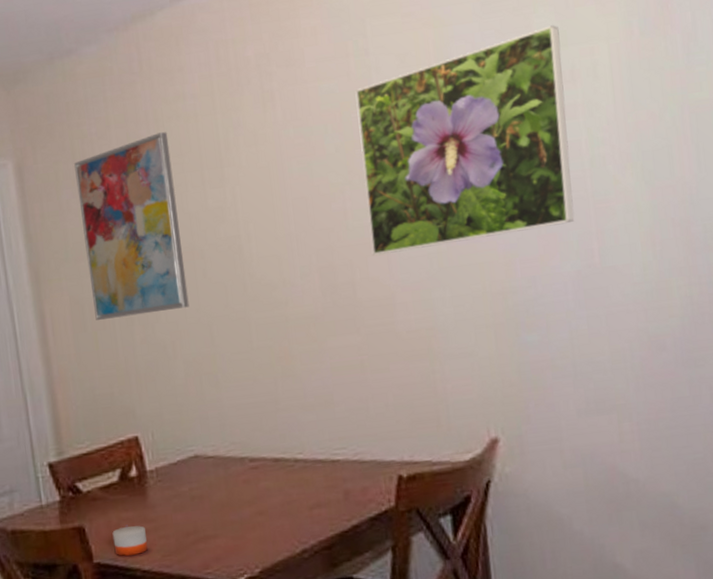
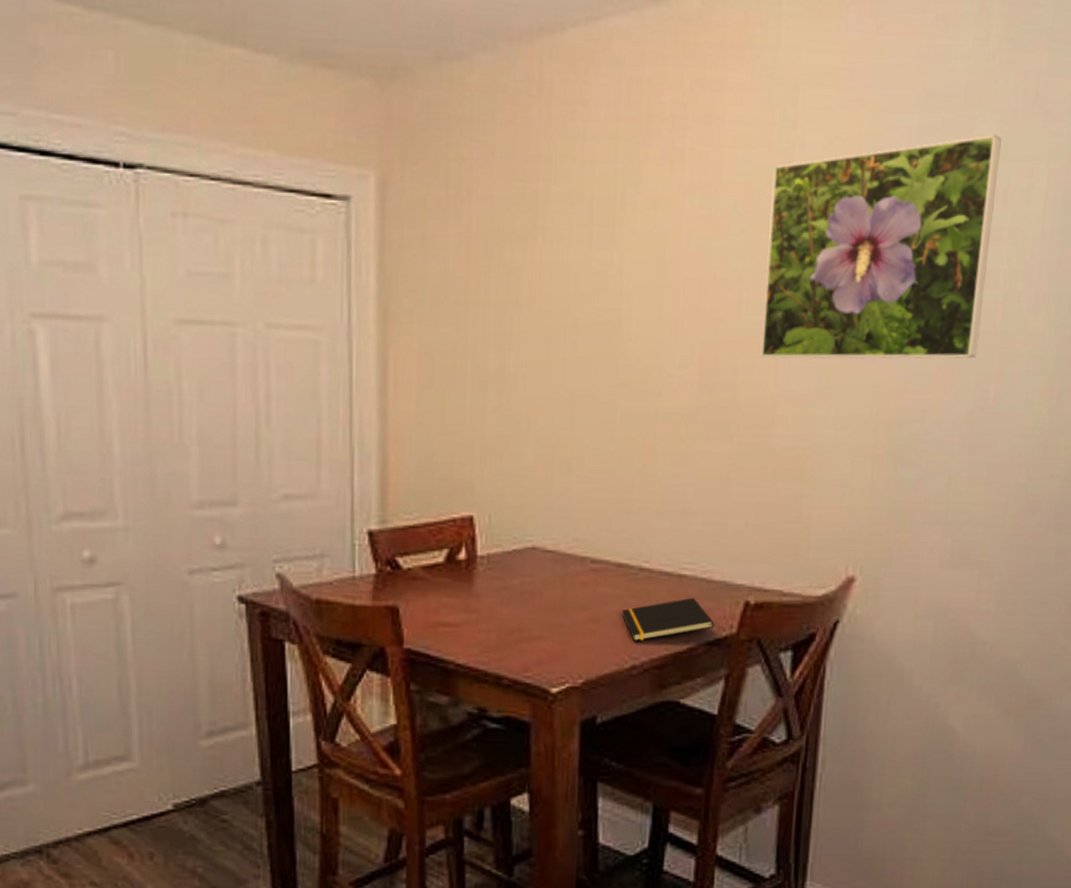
wall art: present [74,132,190,320] -> none [445,172,559,380]
candle: present [112,525,149,556] -> none [428,613,466,646]
notepad: none [285,479,373,527] -> present [622,597,714,641]

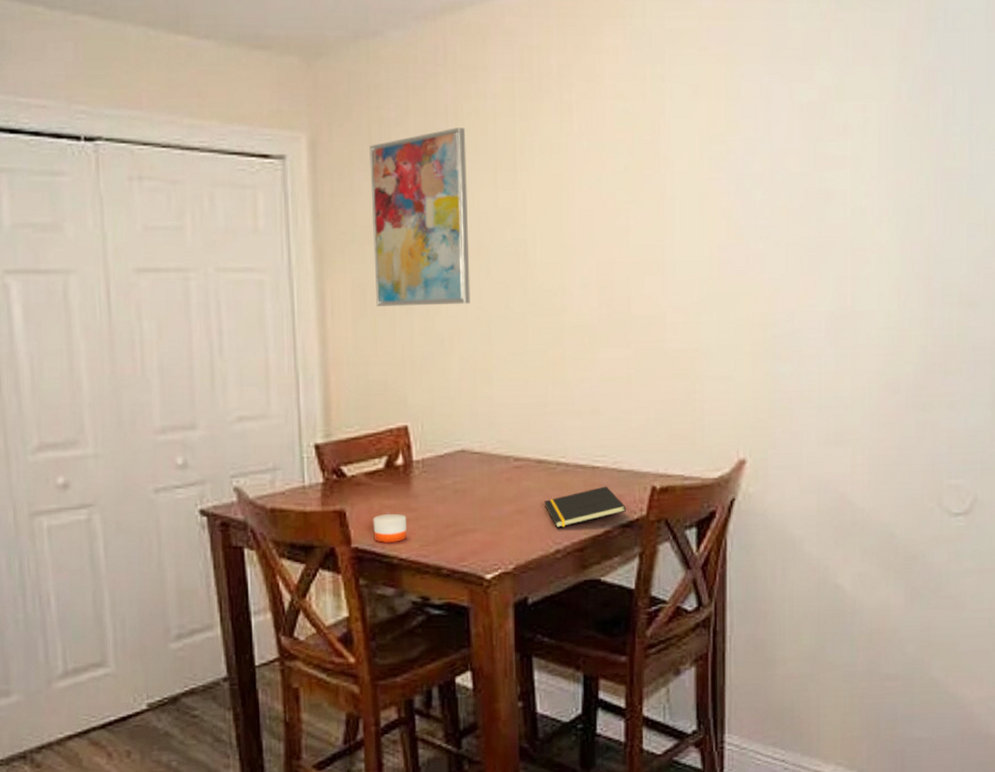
candle: none [428,613,466,646] -> present [373,513,408,543]
wall art: none [445,172,559,380] -> present [370,128,471,306]
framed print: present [760,134,1001,359] -> none [648,79,838,274]

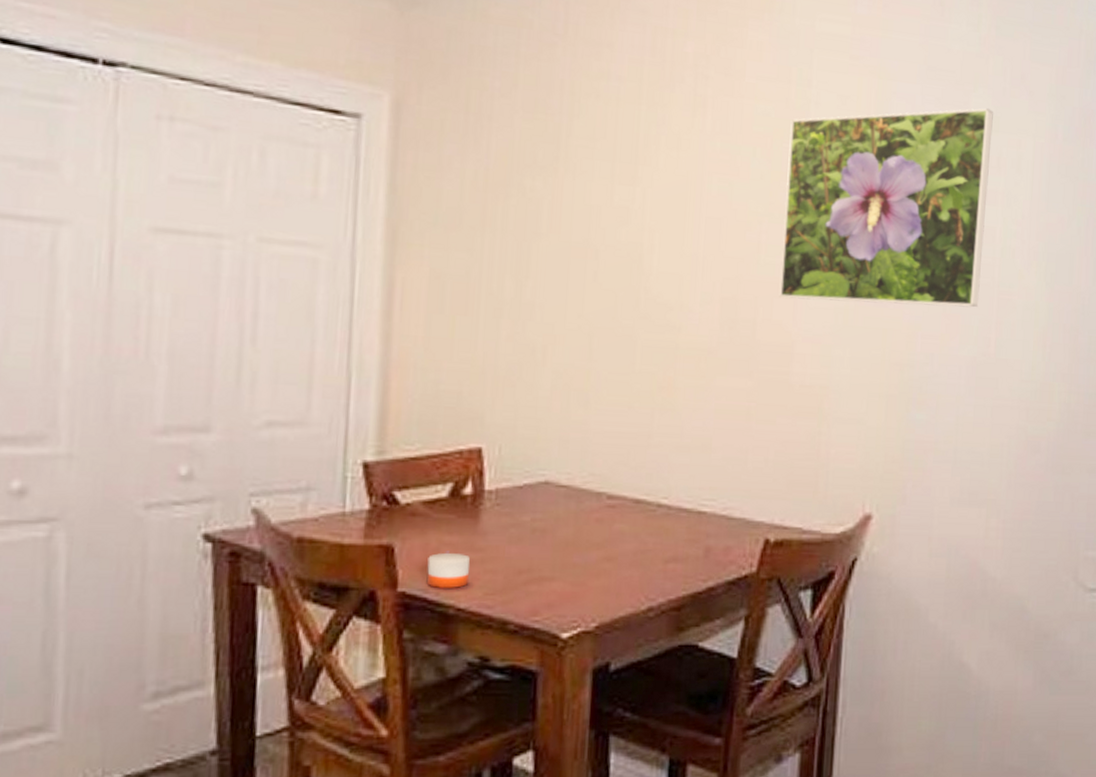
wall art: present [370,128,471,306] -> none [457,107,583,311]
notepad: present [544,486,626,528] -> none [639,535,734,581]
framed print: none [648,79,838,274] -> present [779,108,993,308]

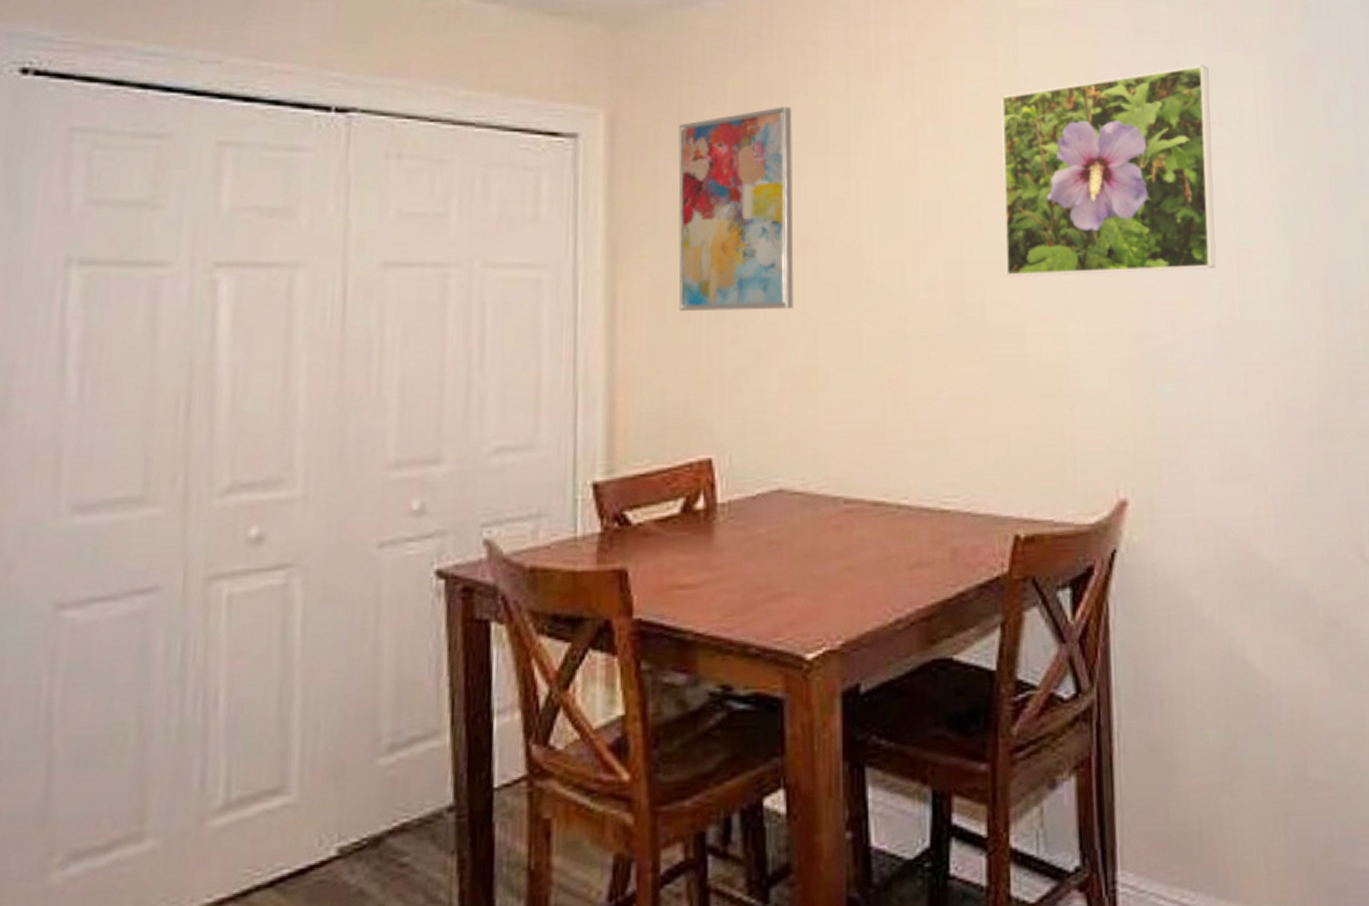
candle: present [426,552,470,588] -> none [662,573,707,612]
wall art: none [457,107,583,311] -> present [678,107,794,311]

